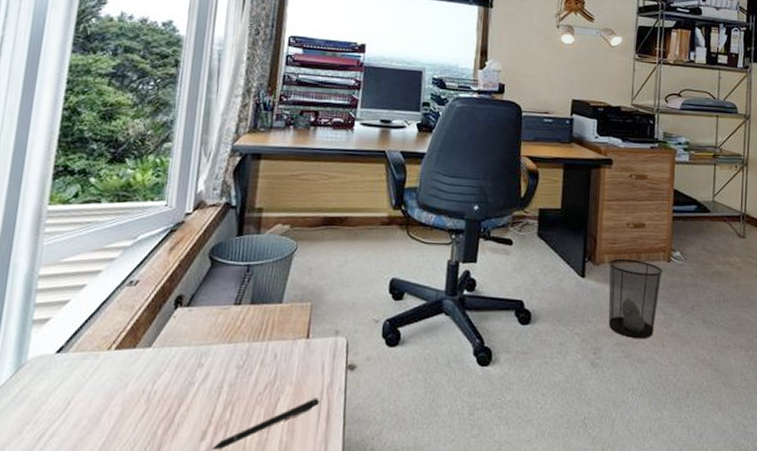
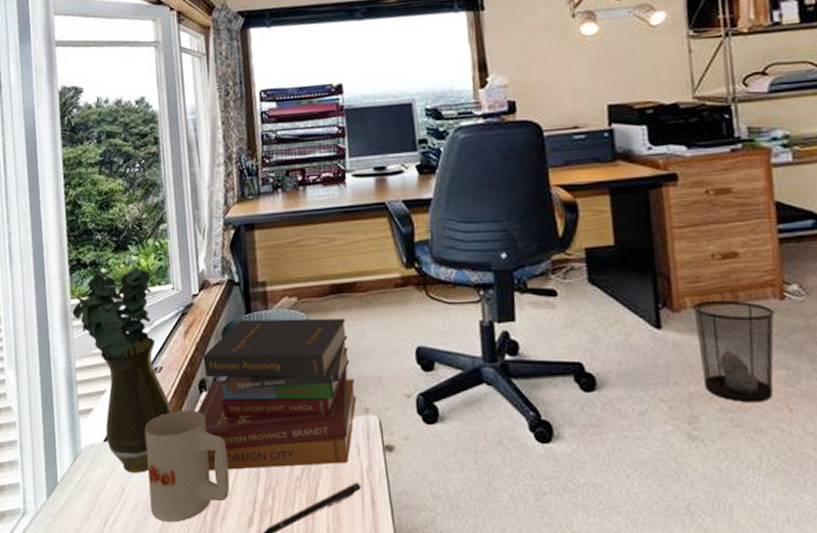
vase: none [46,174,145,386] -> present [72,262,173,473]
mug: none [96,324,193,437] -> present [145,410,230,523]
books: none [168,241,331,385] -> present [197,318,357,470]

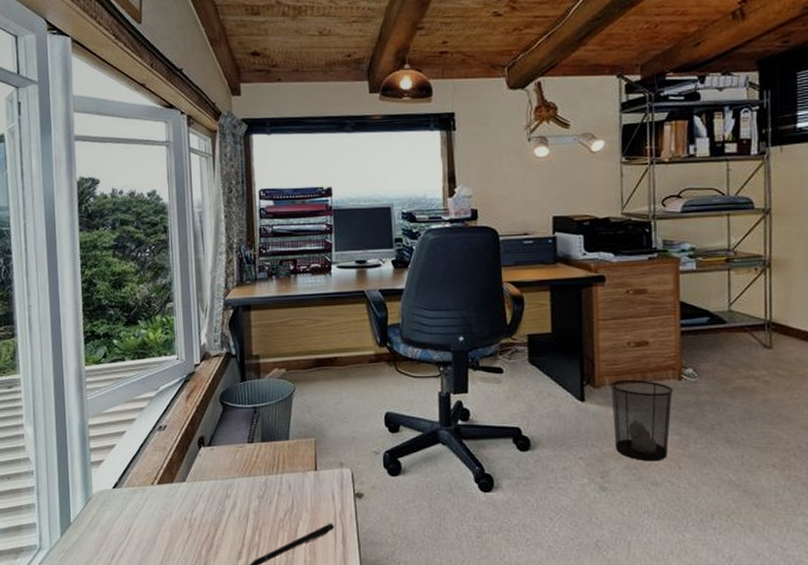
vase: present [72,262,173,473] -> none [86,335,175,515]
mug: present [145,410,230,523] -> none [150,462,223,557]
books: present [197,318,357,470] -> none [196,387,334,513]

